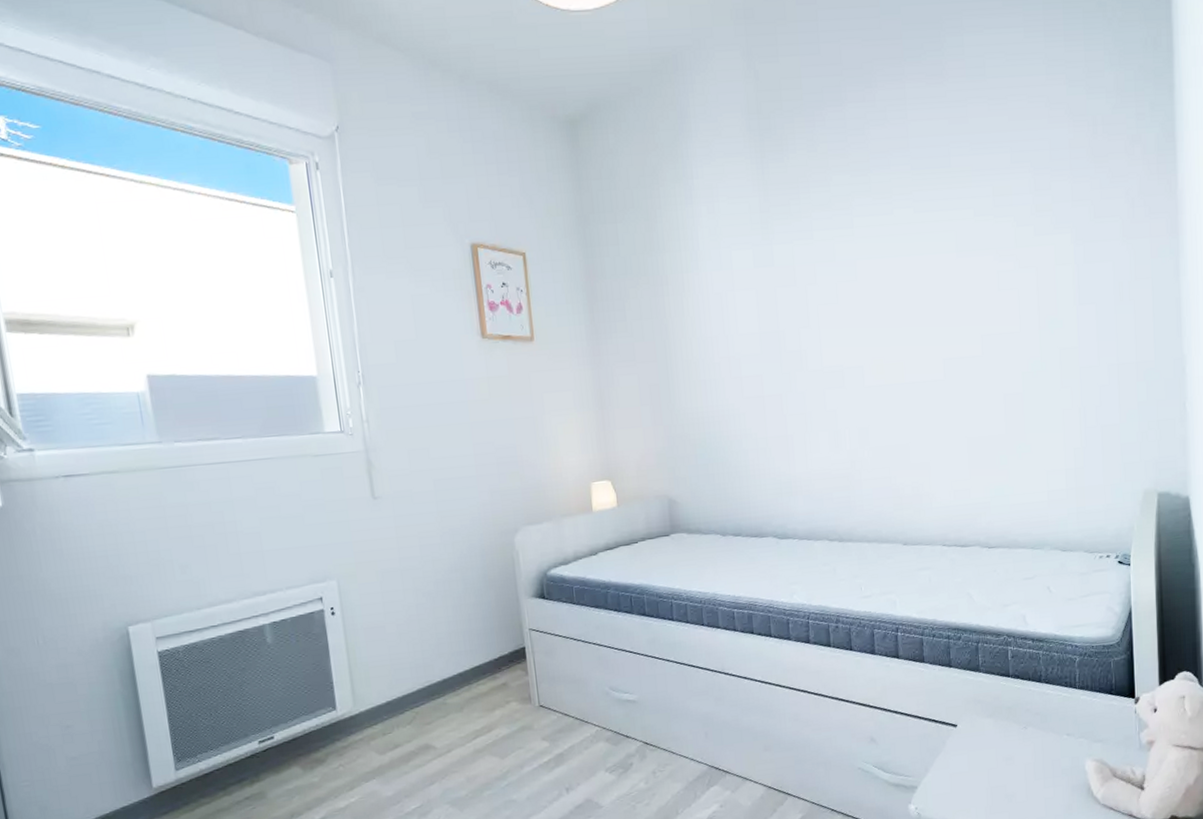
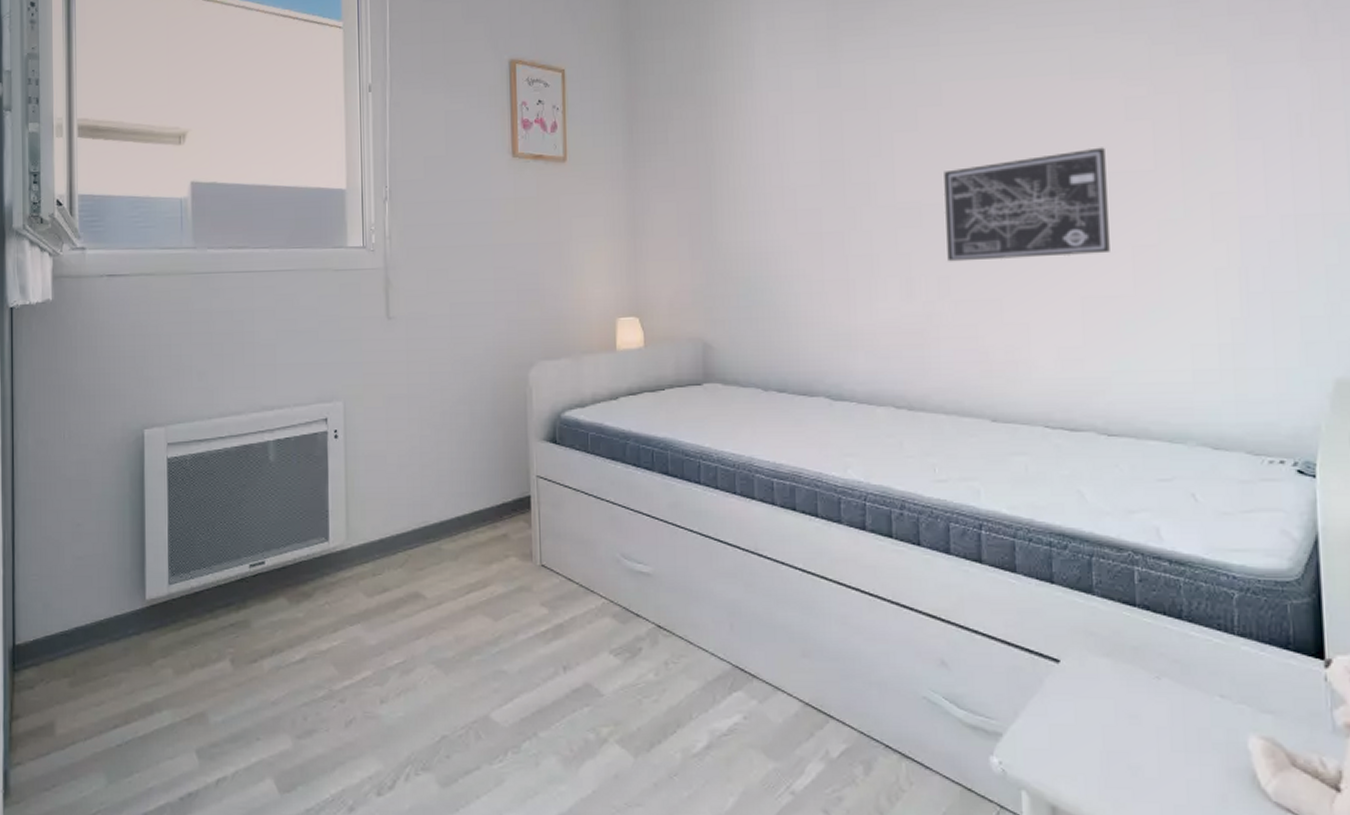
wall art: none [860,314,988,416] -> present [943,147,1110,262]

